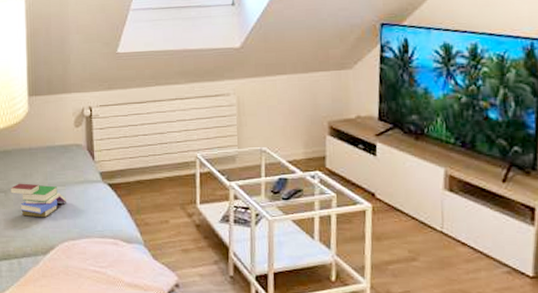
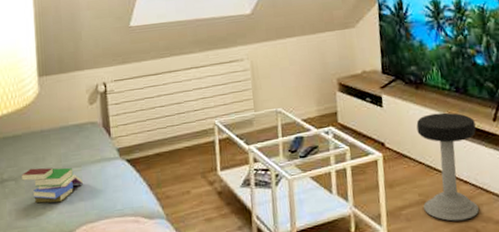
stool: none [413,168,481,284] -> present [416,112,479,222]

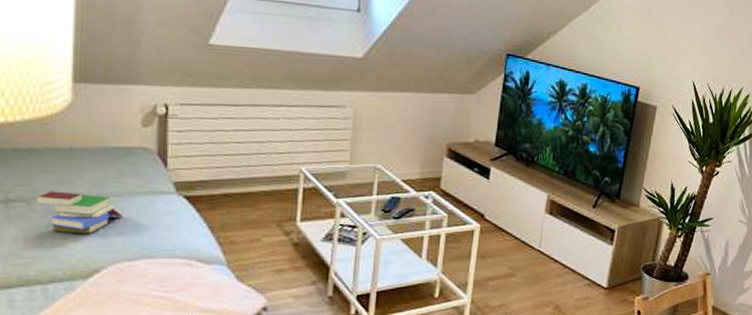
stool: present [416,112,479,222] -> none [511,193,576,296]

